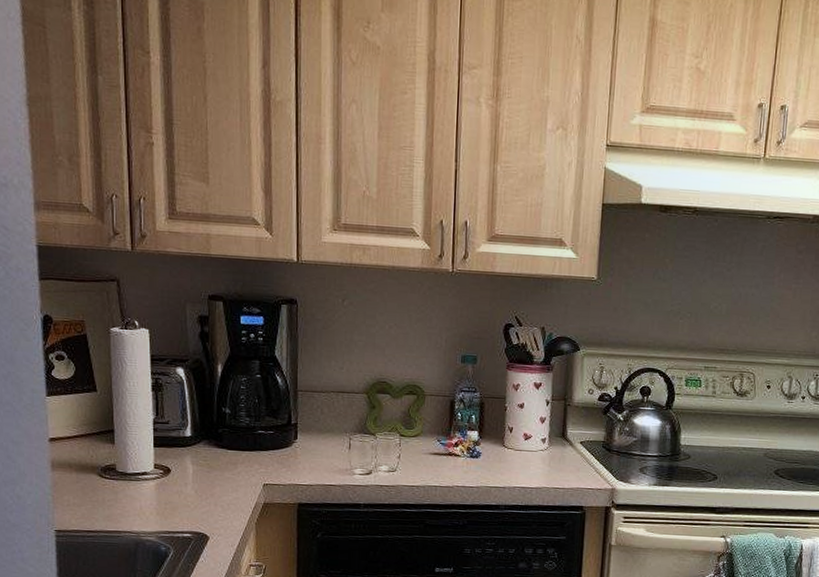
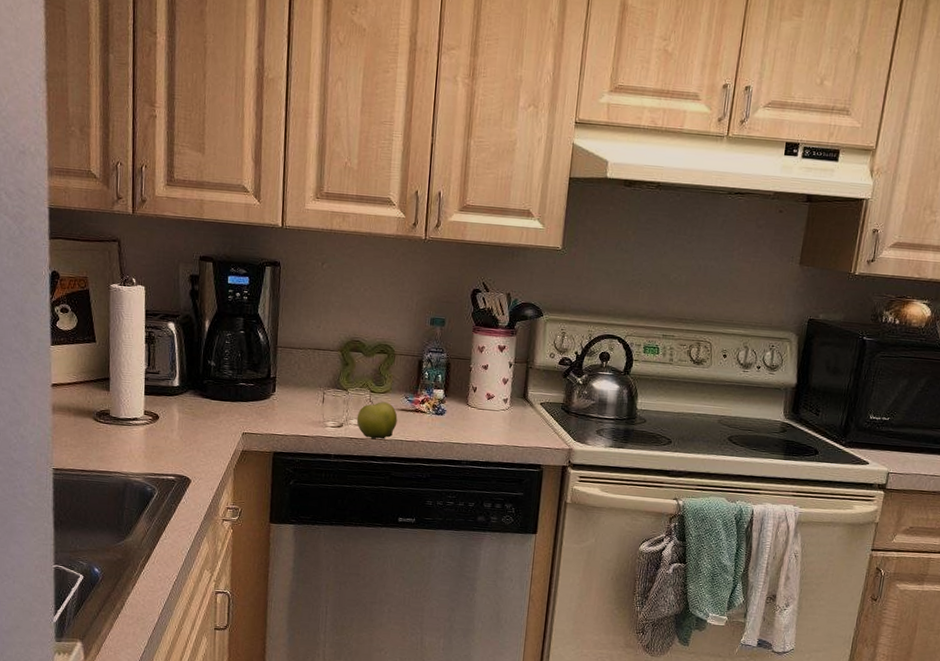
fruit: none [386,444,430,486] -> present [356,400,398,439]

